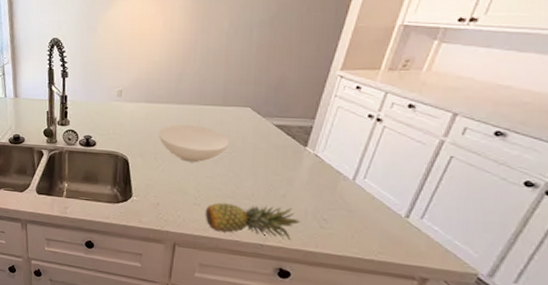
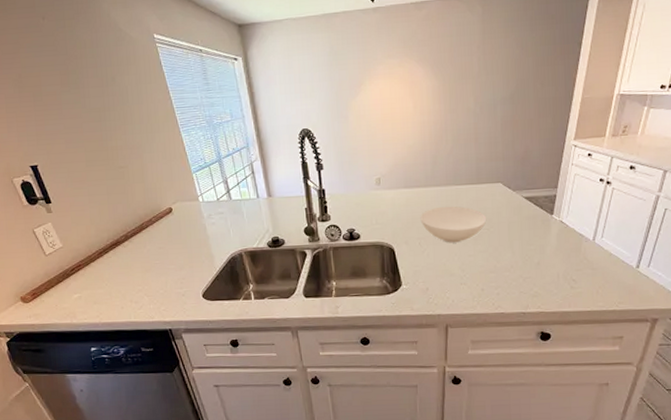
fruit: present [205,202,301,240] -> none [471,273,555,307]

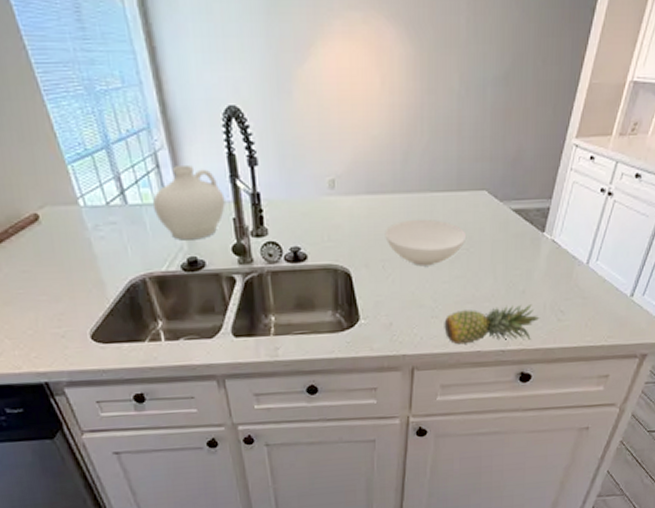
ceramic jug: none [248,171,300,225] -> present [152,166,225,241]
fruit: none [471,273,555,307] -> present [444,303,540,345]

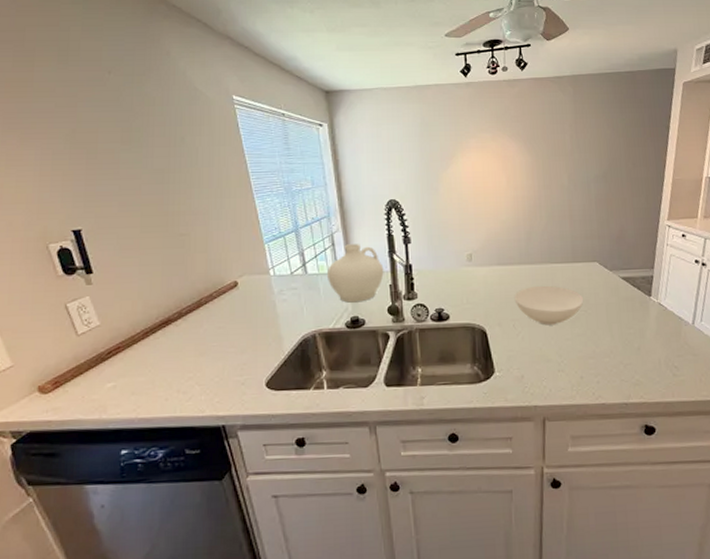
fruit: present [444,303,540,345] -> none [570,359,657,397]

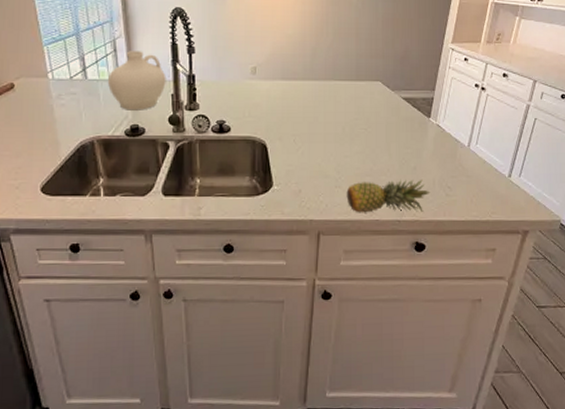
bowl: present [514,285,584,326] -> none [296,102,365,142]
fruit: none [570,359,657,397] -> present [346,179,430,213]

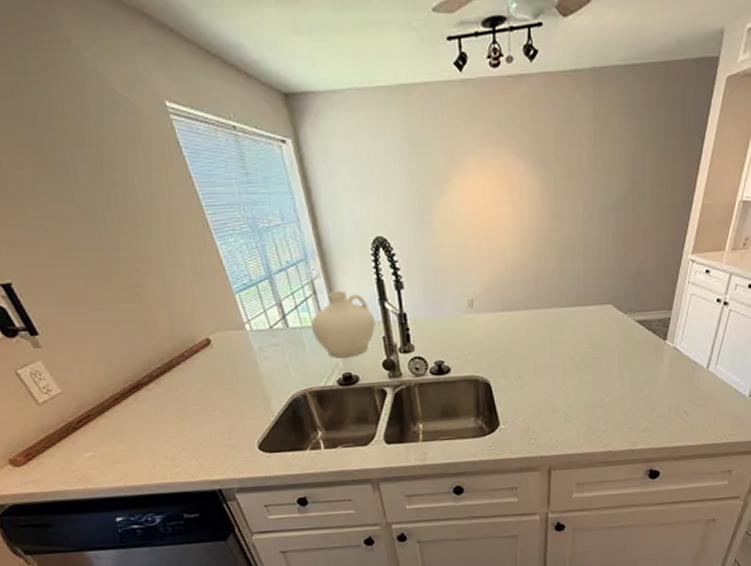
fruit: present [346,179,430,213] -> none [577,406,666,446]

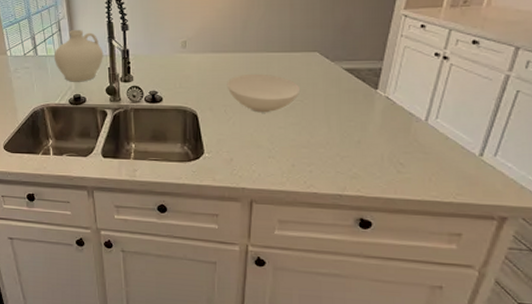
bowl: none [520,331,595,375] -> present [227,73,301,113]

